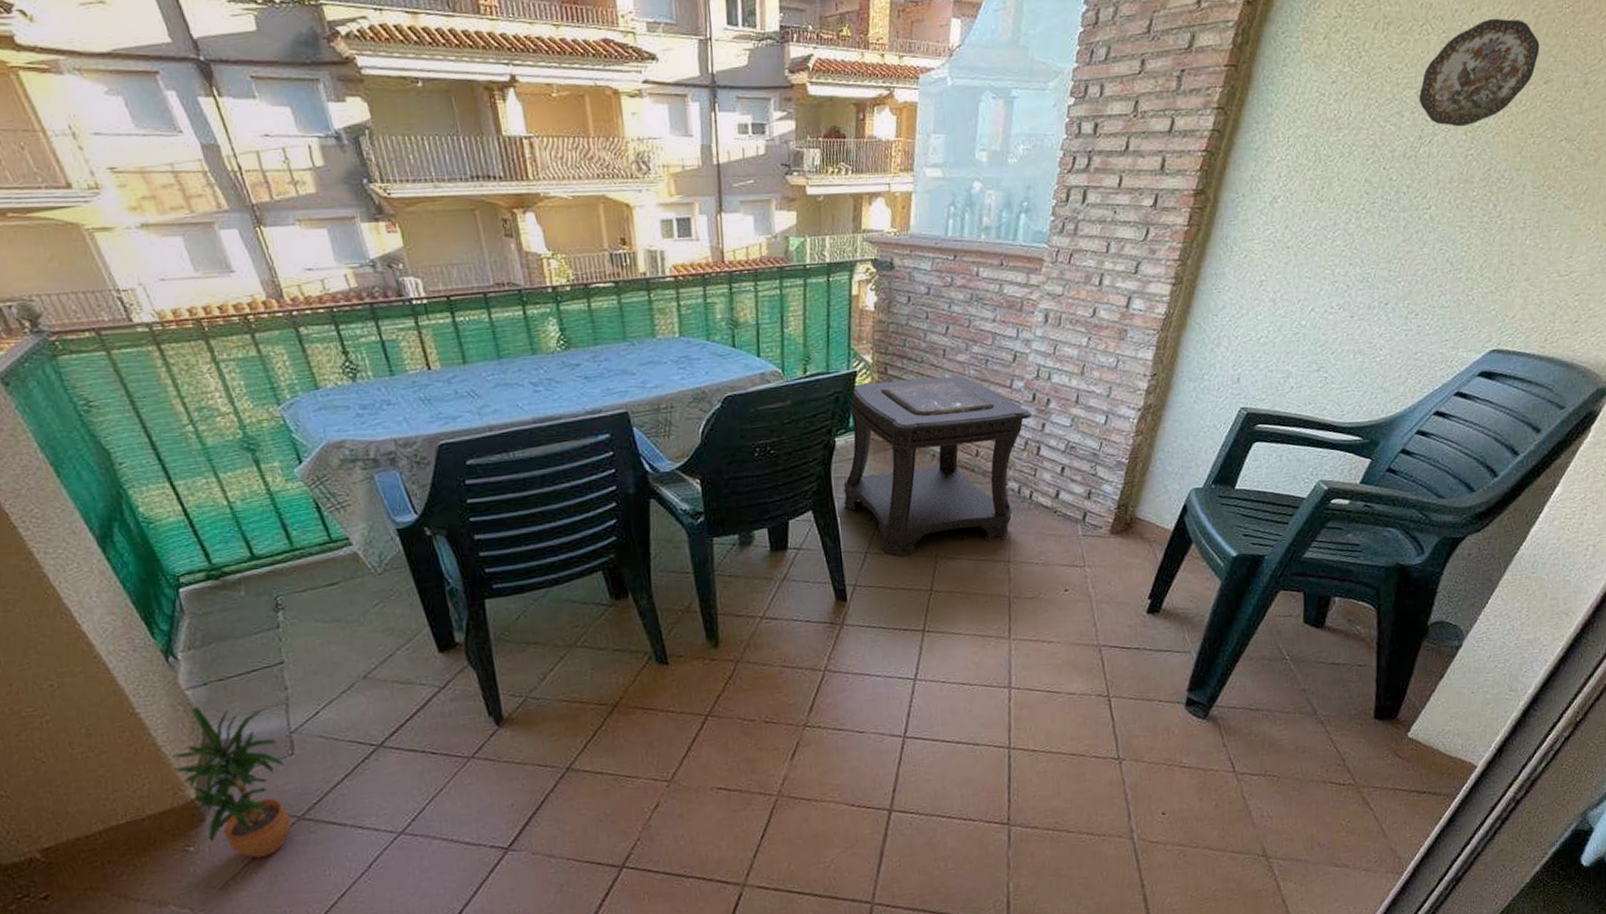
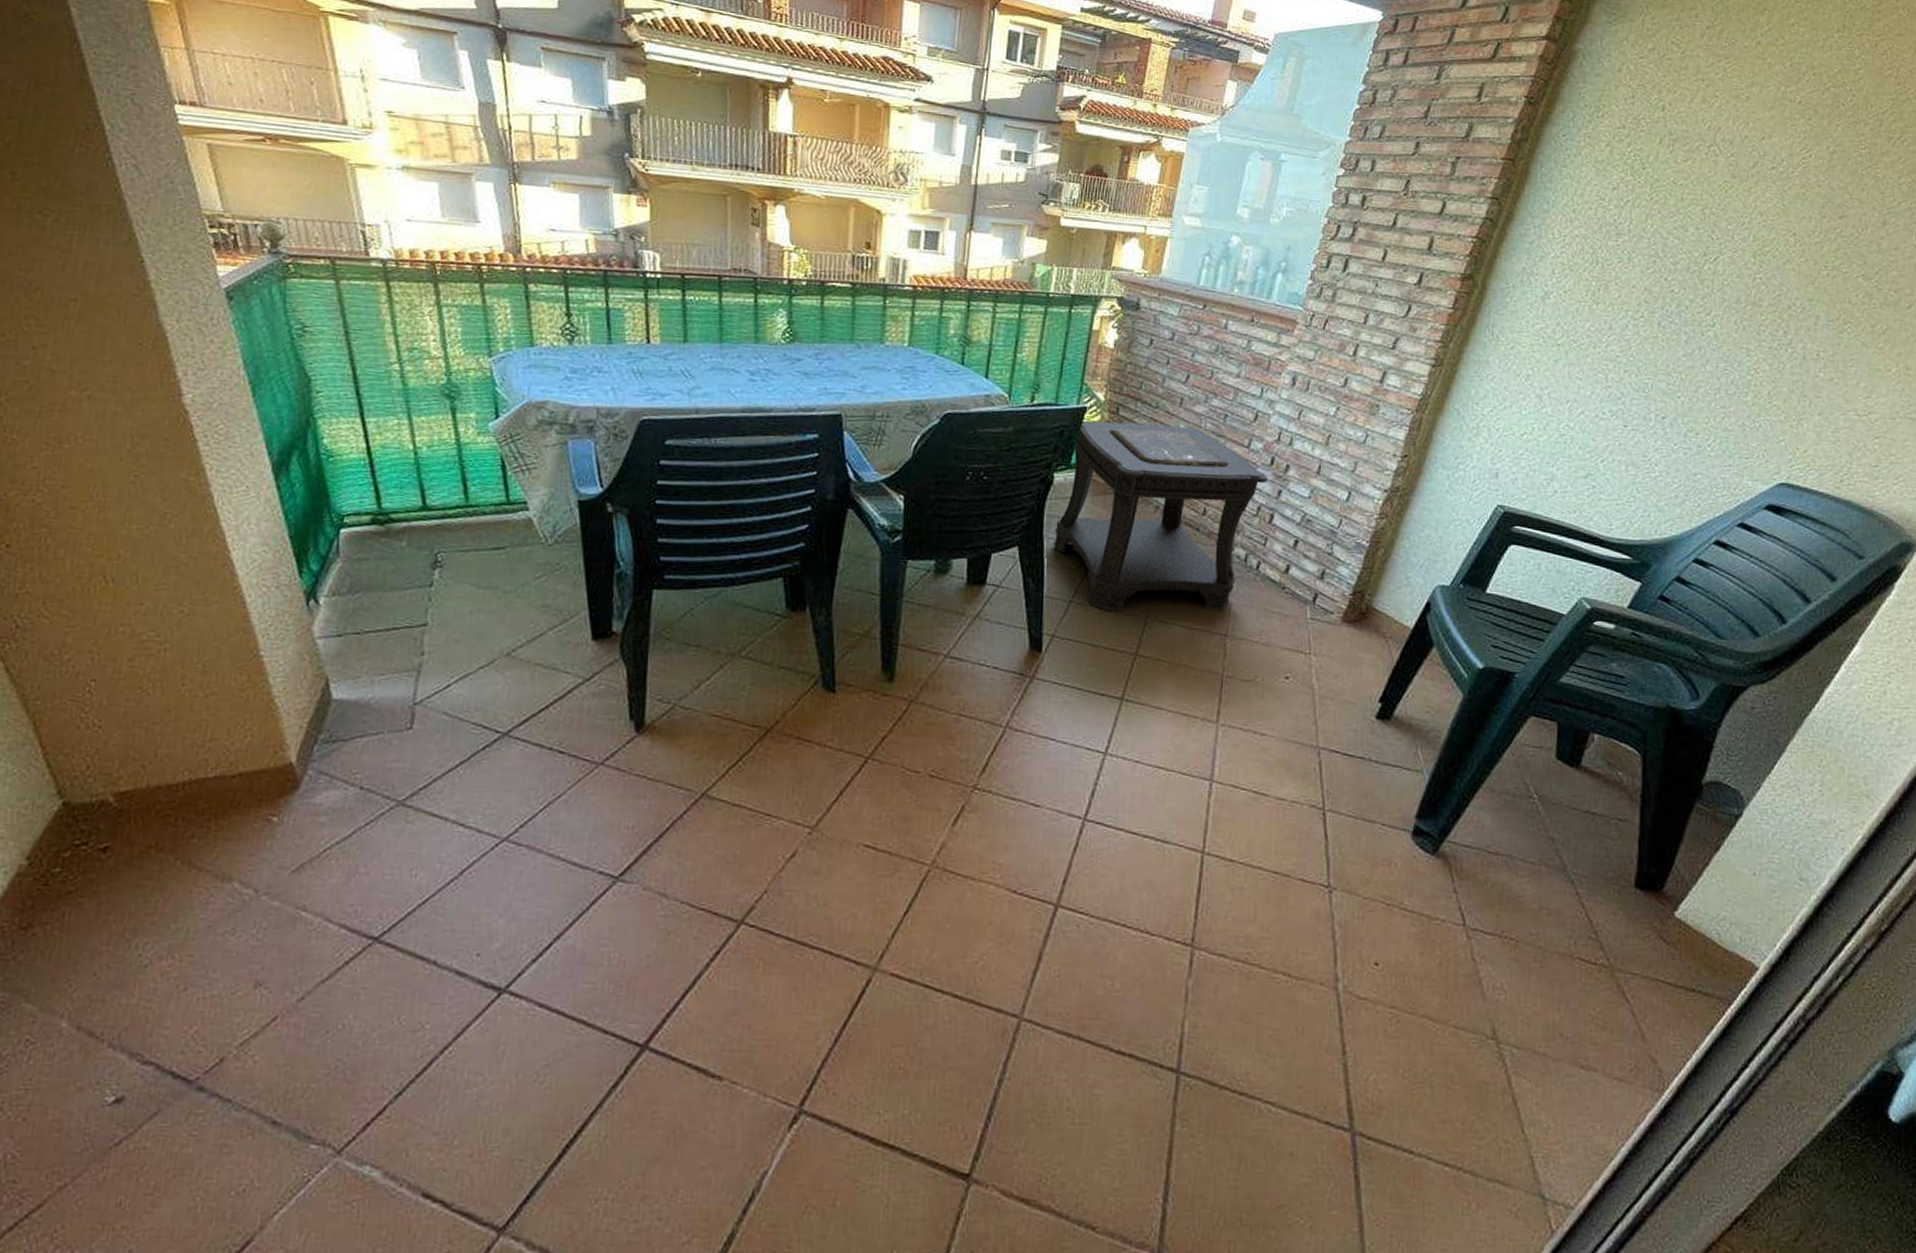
potted plant: present [172,707,291,858] -> none [279,659,399,842]
decorative plate: present [1418,18,1540,127] -> none [1704,149,1835,250]

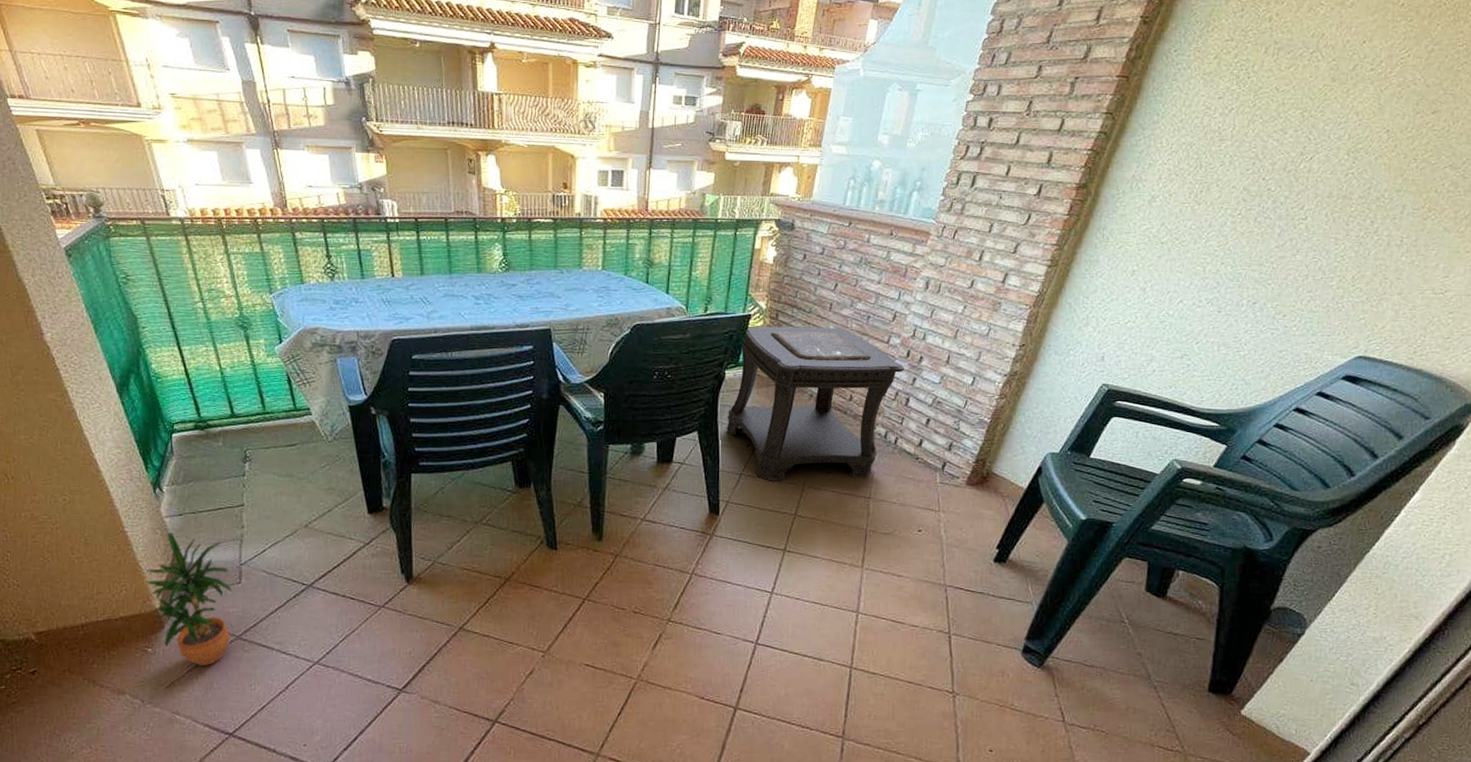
potted plant: none [279,659,399,842] -> present [145,532,231,666]

